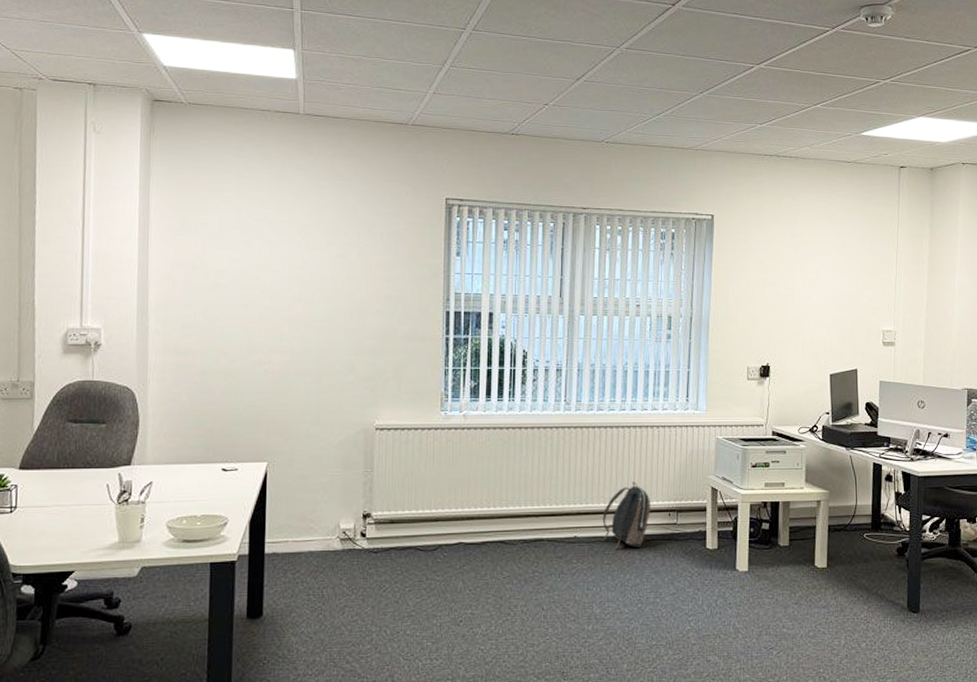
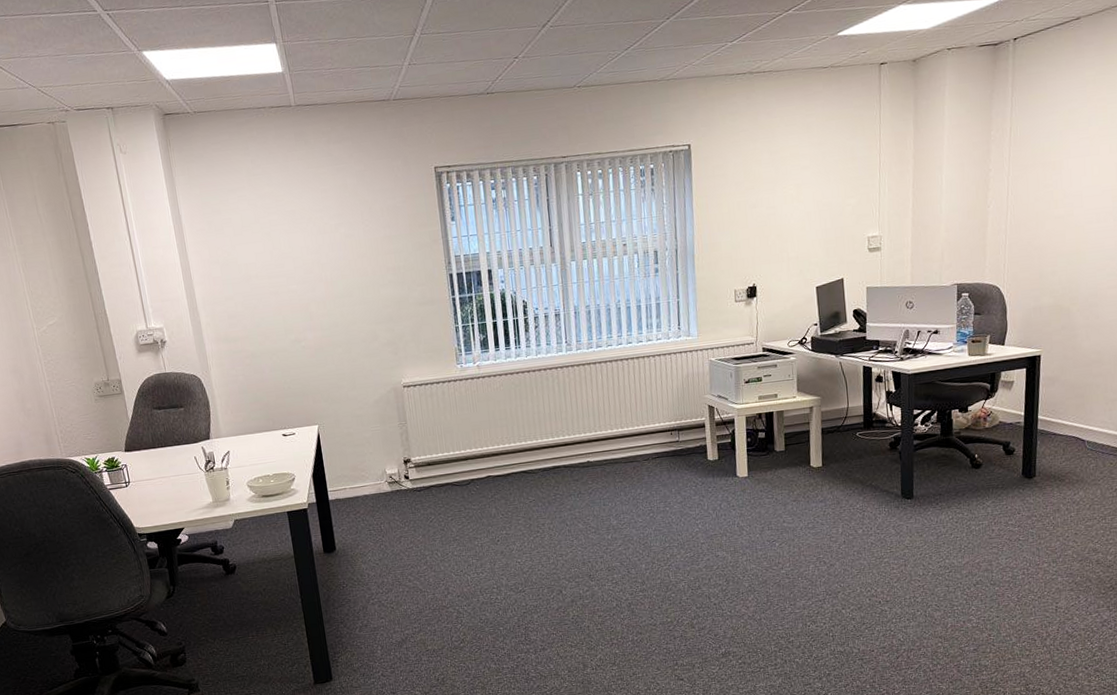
backpack: present [602,482,651,549] -> none [611,408,654,469]

